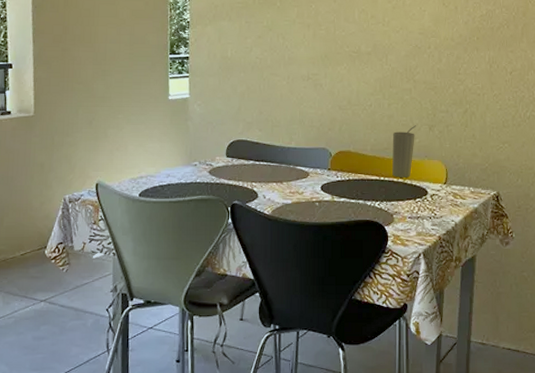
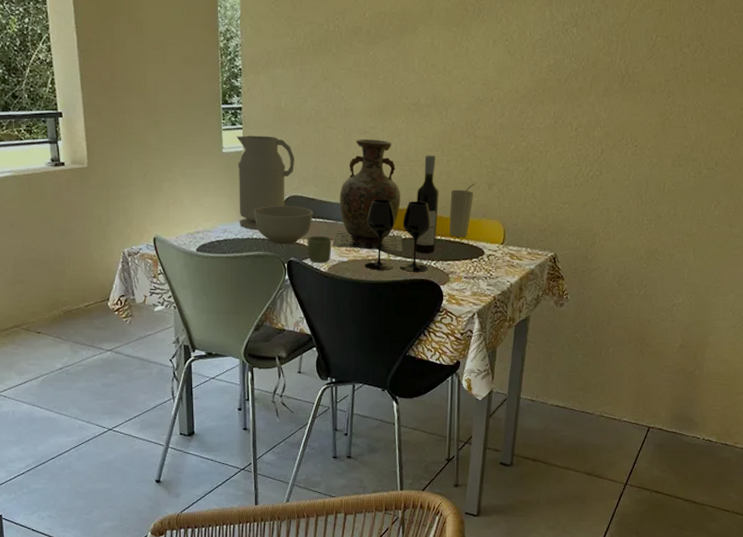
water jug: none [183,83,239,174] -> present [237,135,295,230]
bowl: none [198,149,257,188] -> present [253,205,313,245]
cup: none [251,178,276,206] -> present [307,235,332,263]
vase: none [276,85,347,193] -> present [332,139,403,252]
wine glass: none [308,142,374,213] -> present [364,199,431,272]
bottle: none [357,99,381,194] -> present [413,155,439,253]

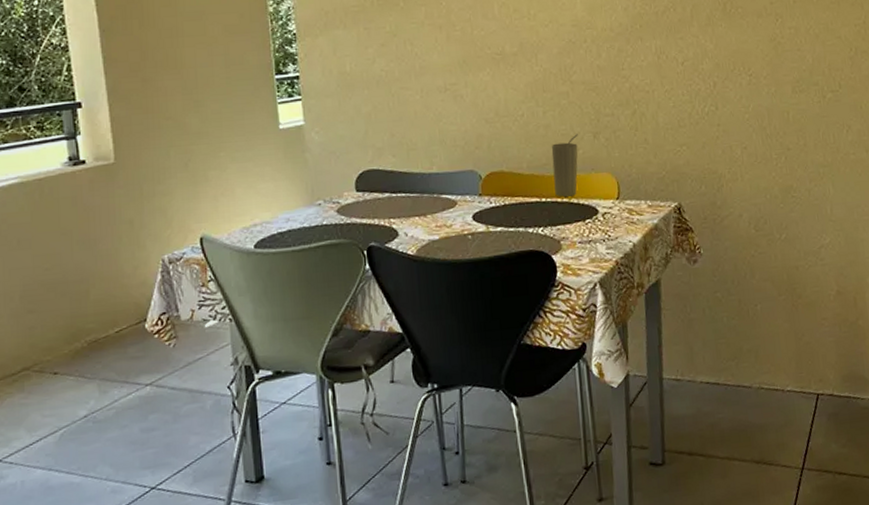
water jug: present [237,135,295,230] -> none [295,105,367,215]
bowl: present [253,205,313,245] -> none [321,181,393,229]
cup: present [307,235,332,263] -> none [389,212,419,246]
vase: present [332,139,403,252] -> none [418,96,504,225]
wine glass: present [364,199,431,272] -> none [457,160,536,246]
bottle: present [413,155,439,253] -> none [512,107,541,220]

